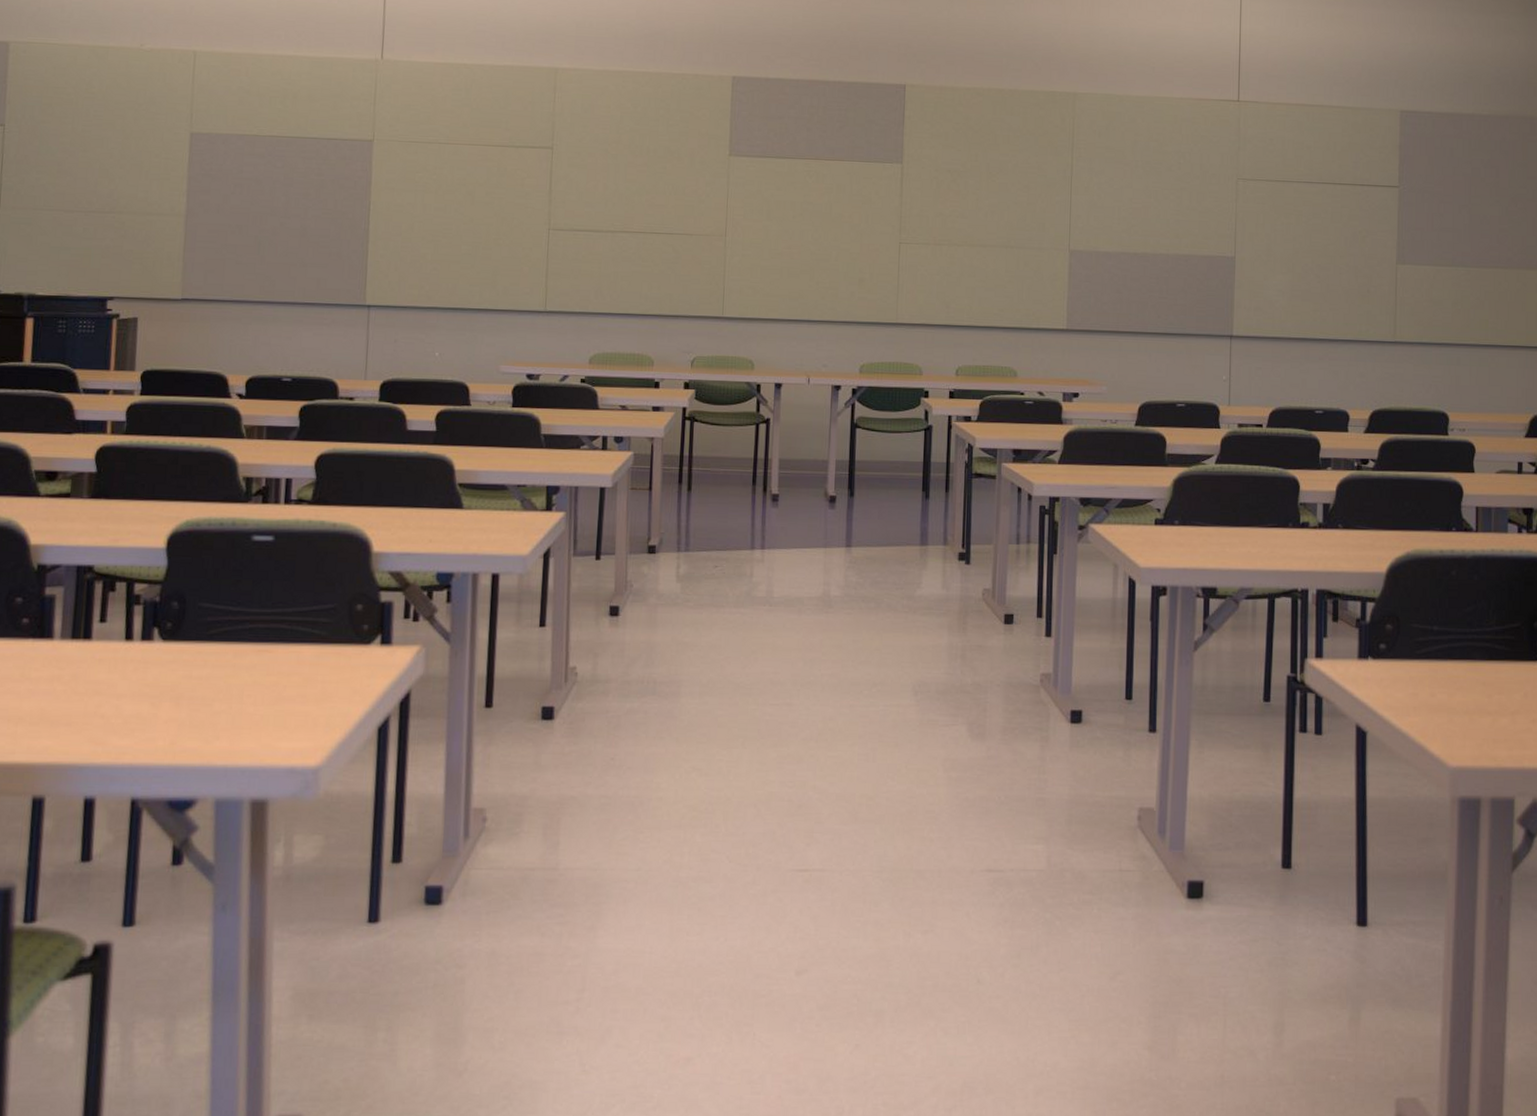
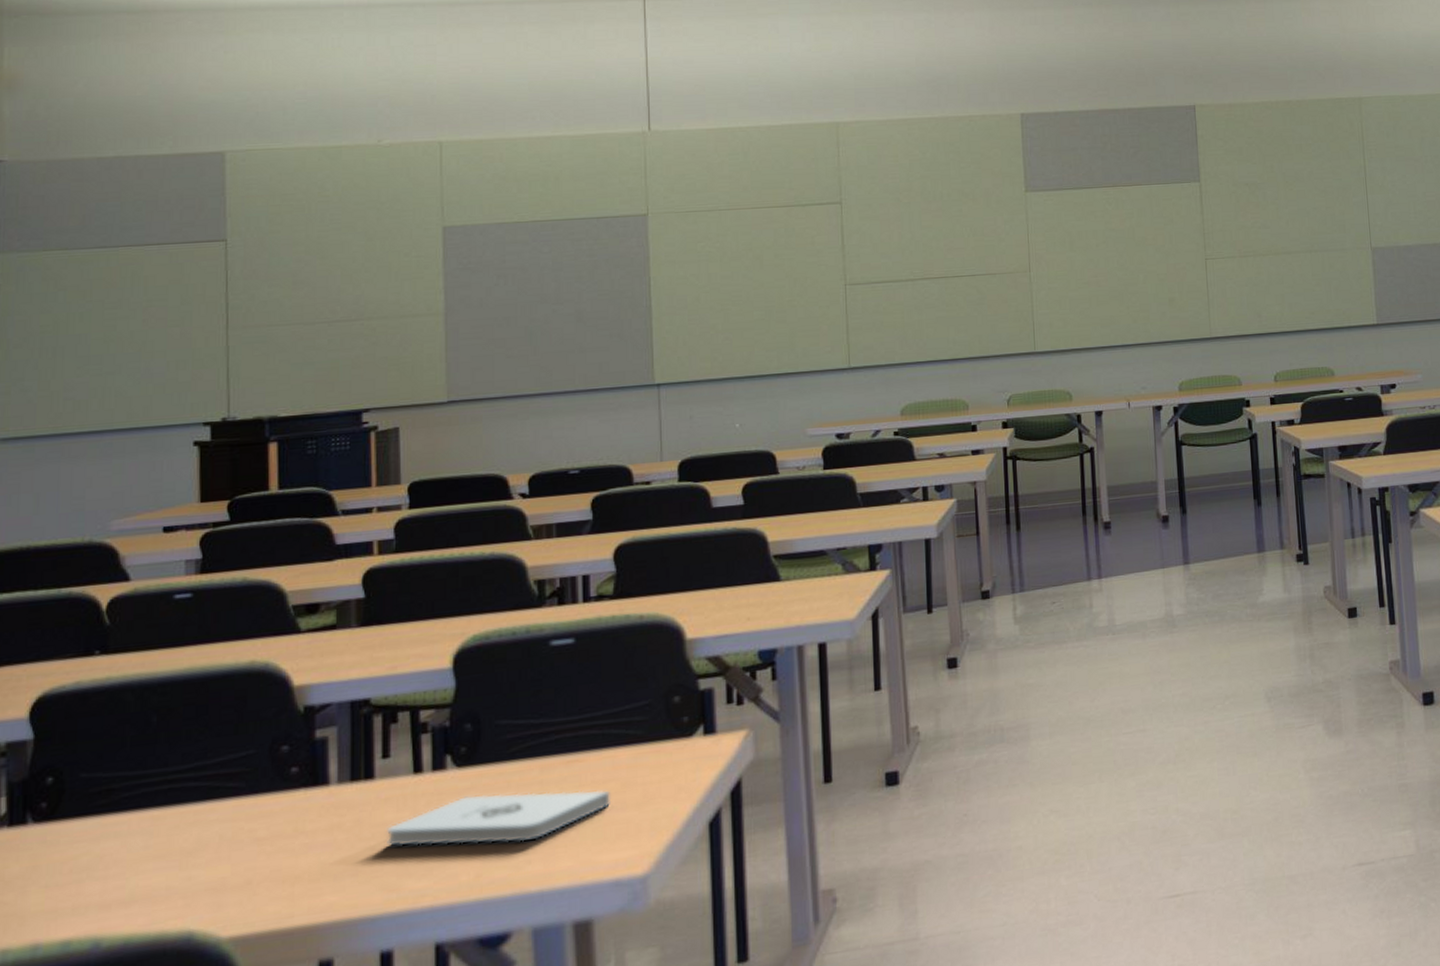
notepad: none [98,668,293,718] -> present [387,790,610,846]

